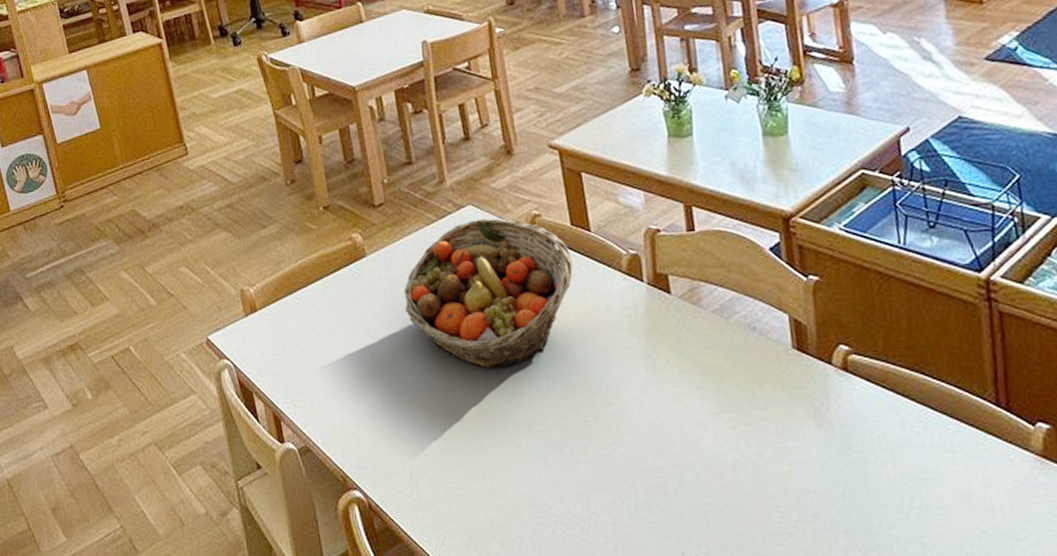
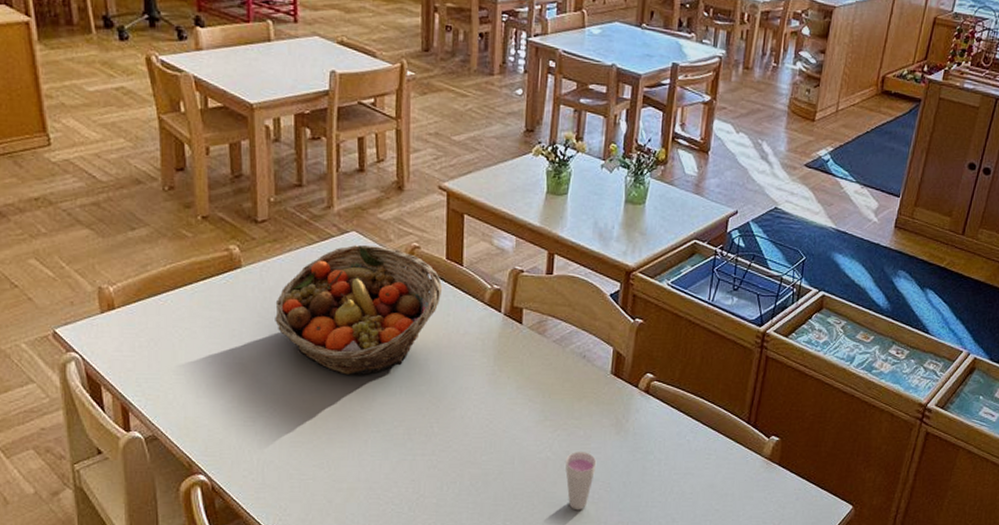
cup: none [758,452,801,532] -> present [565,452,597,511]

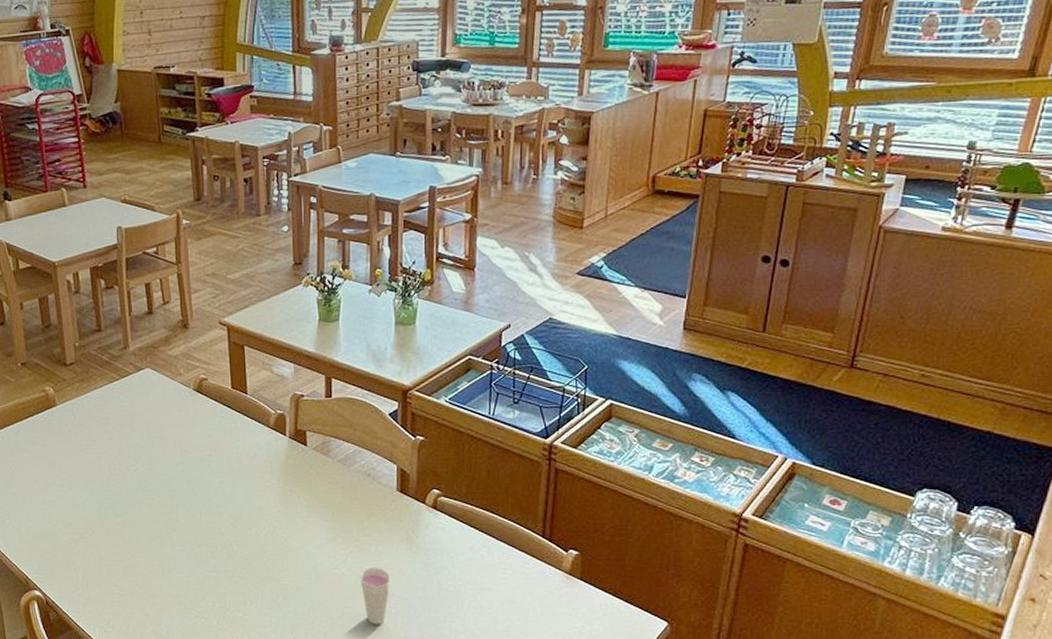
fruit basket: present [275,244,442,375] -> none [86,379,230,498]

